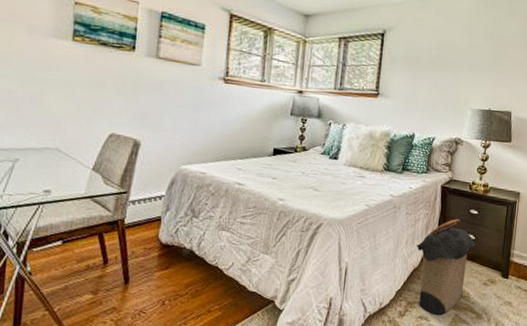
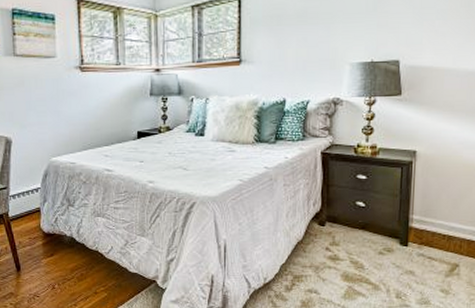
laundry hamper: present [416,218,477,316] -> none [298,186,368,288]

